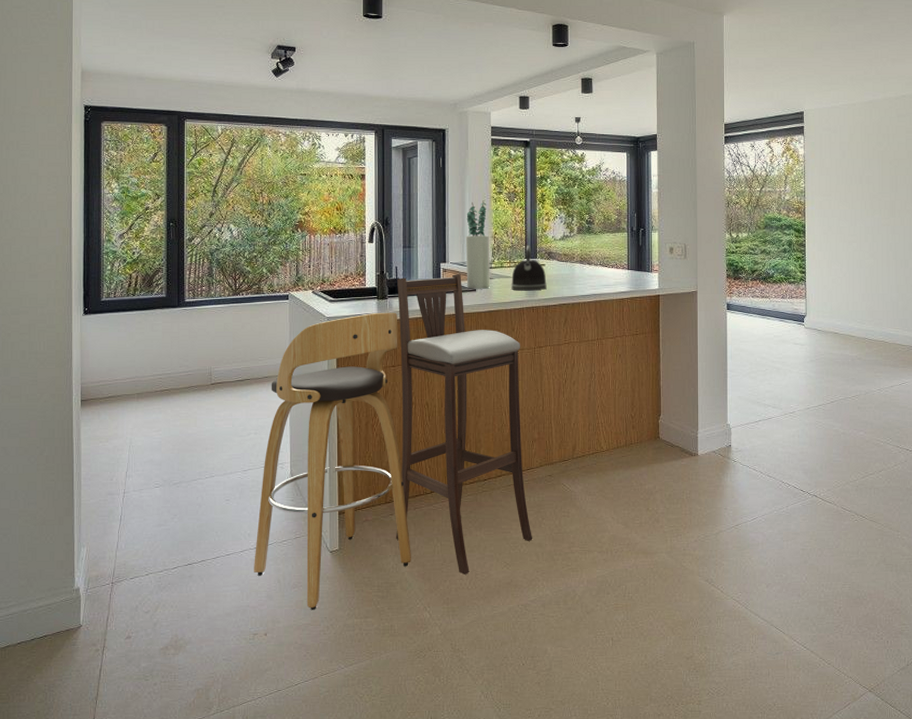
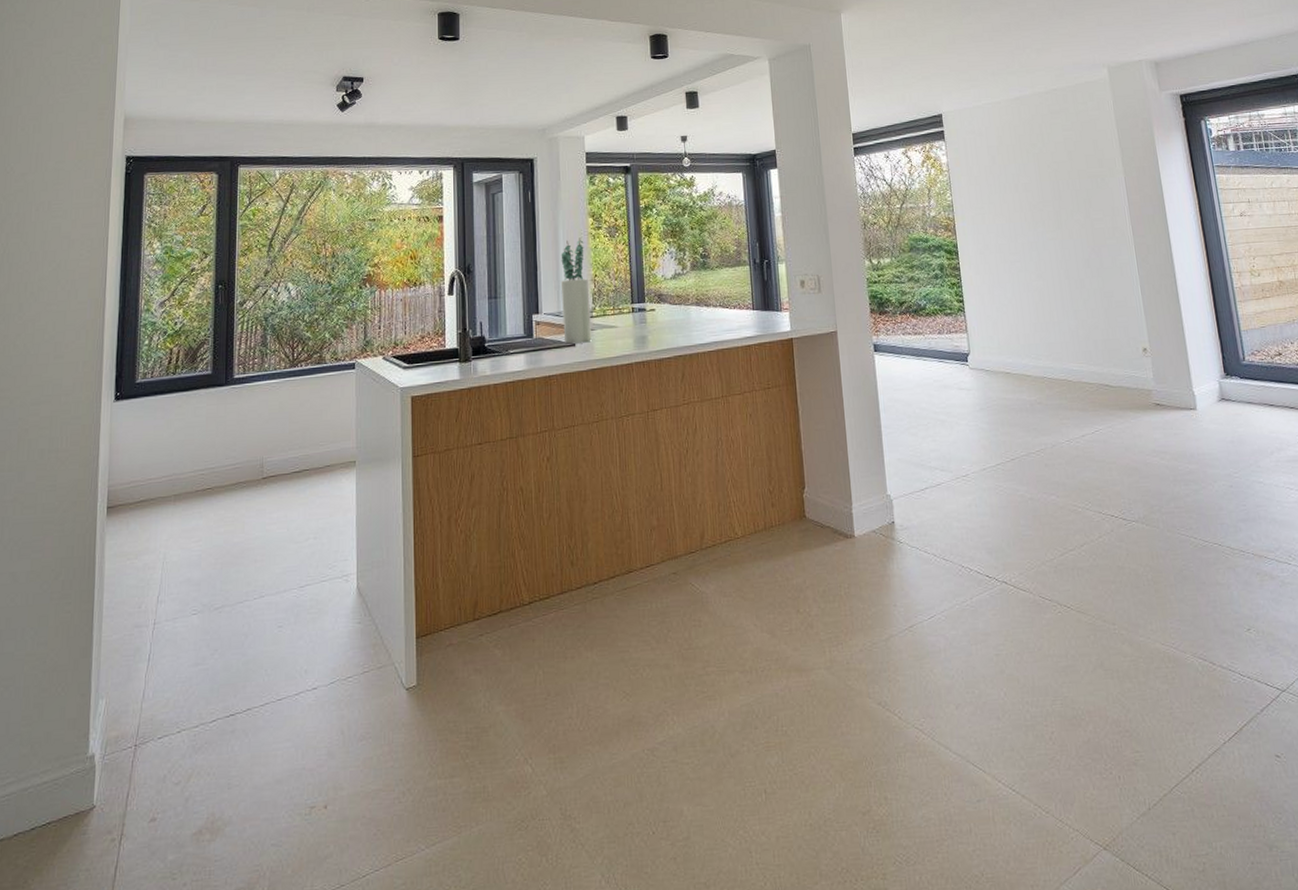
bar stool: present [254,312,411,610] -> none [311,377,507,770]
bar stool: present [396,274,532,574] -> none [482,326,657,711]
kettle: present [510,245,547,291] -> none [615,287,659,343]

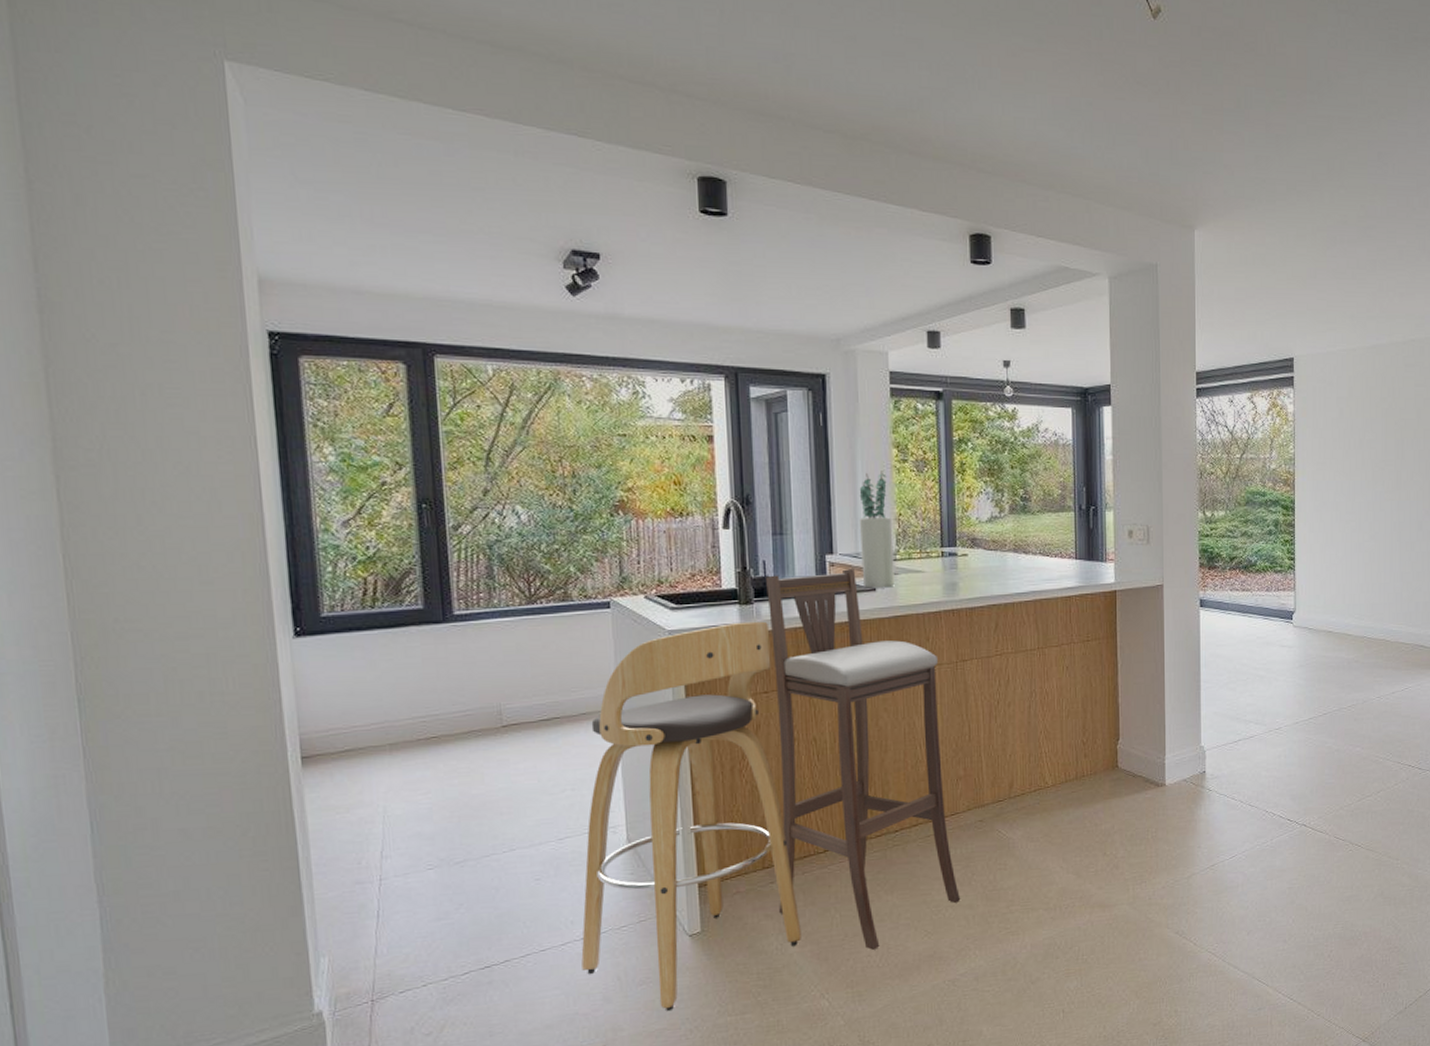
bar stool: none [311,377,507,770] -> present [581,621,801,1011]
bar stool: none [482,326,657,711] -> present [766,569,960,950]

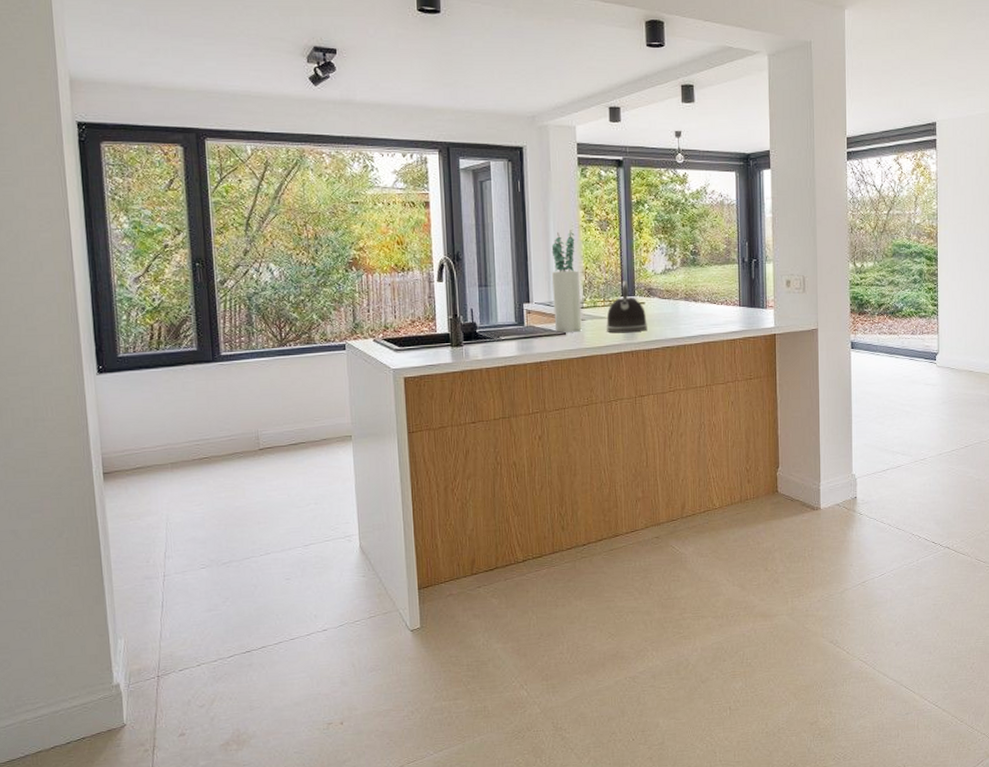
bar stool: present [581,621,801,1011] -> none [323,361,504,694]
bar stool: present [766,569,960,950] -> none [473,316,639,648]
kettle: none [922,529,971,589] -> present [605,281,647,333]

